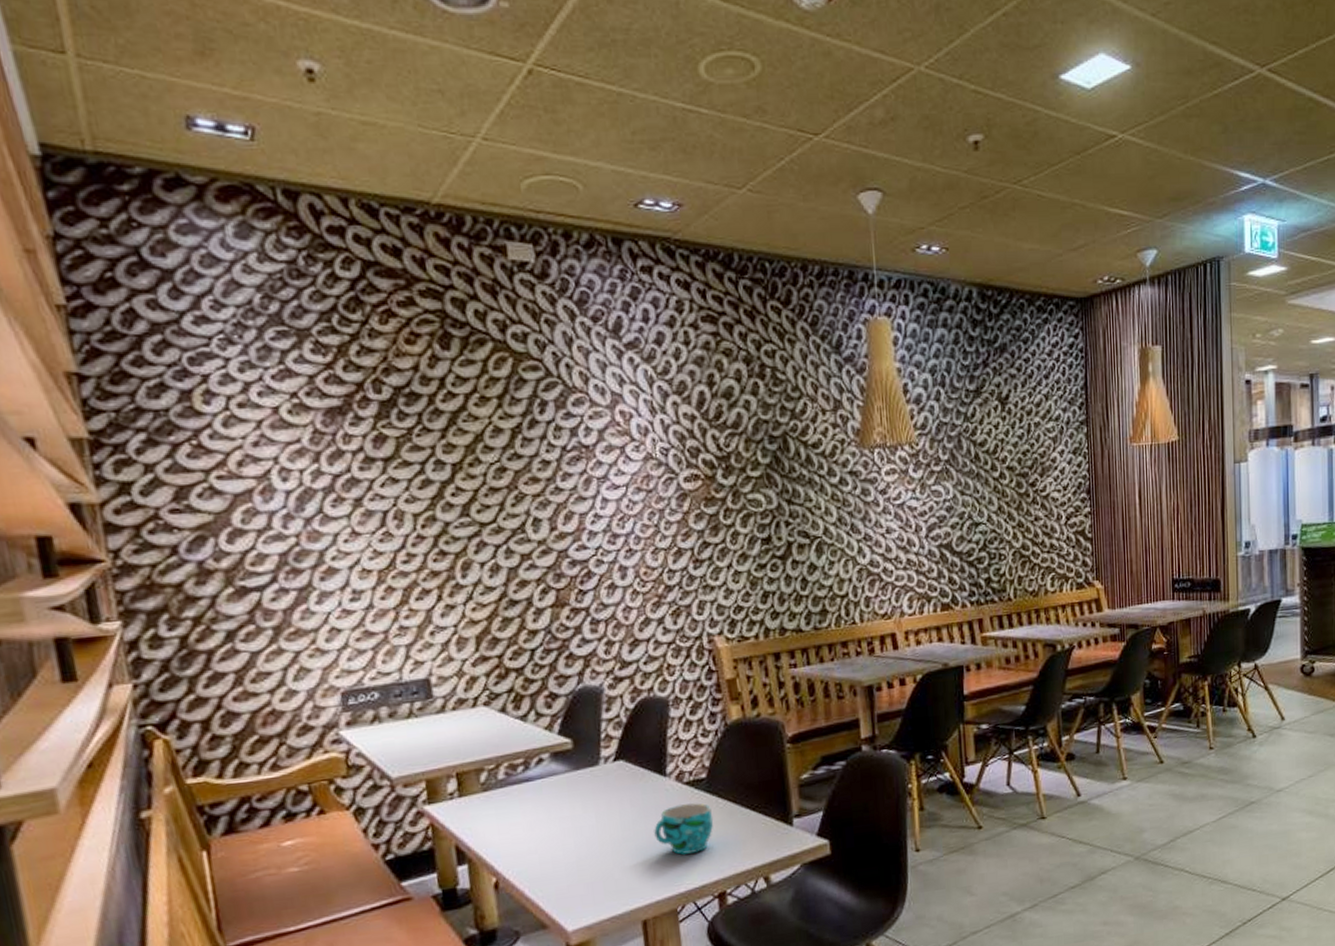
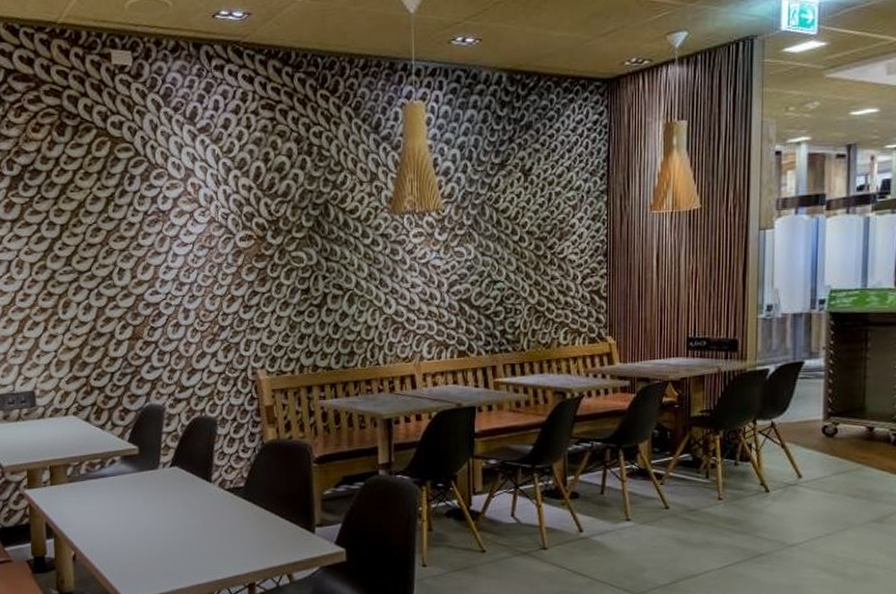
cup: present [654,803,714,855] -> none [199,507,248,548]

